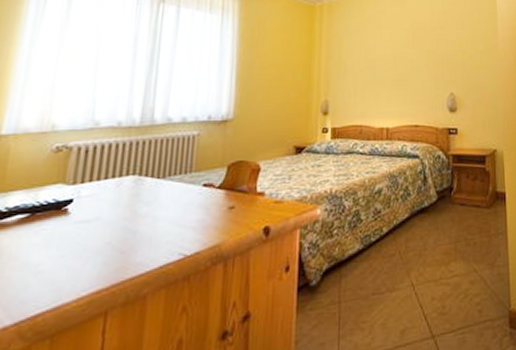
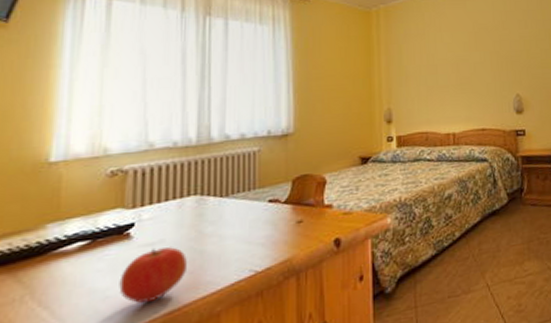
apple: none [51,225,120,281] -> present [119,247,187,304]

